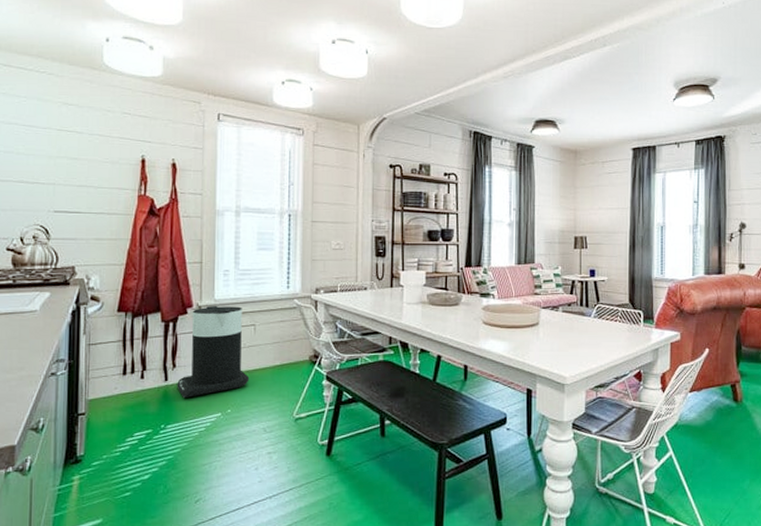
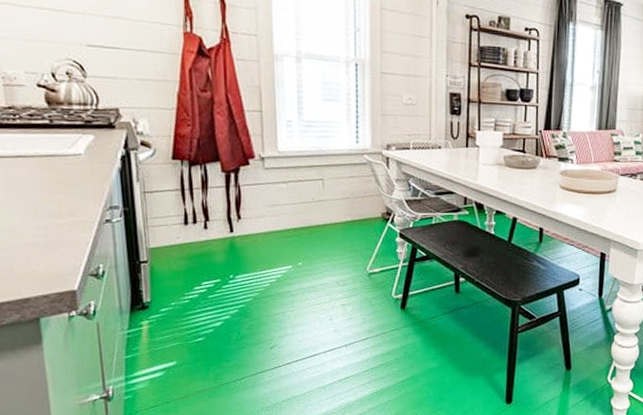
trash can: present [177,305,250,398] -> none [243,157,320,249]

